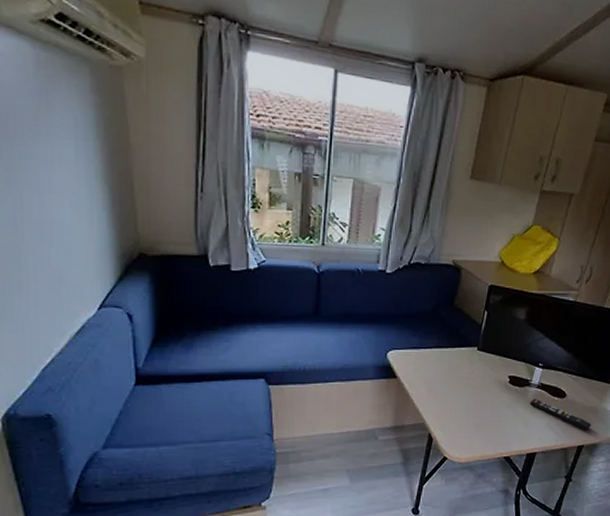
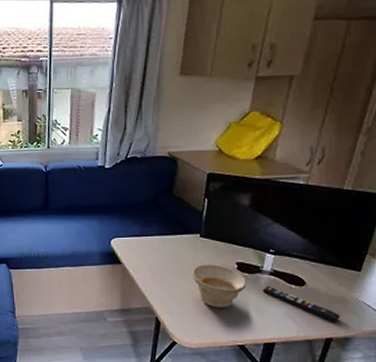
bowl: none [466,378,516,422] -> present [191,264,246,308]

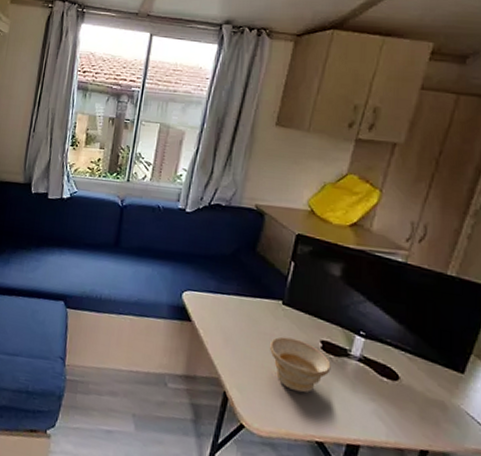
remote control: present [262,286,340,322] -> none [348,373,438,432]

